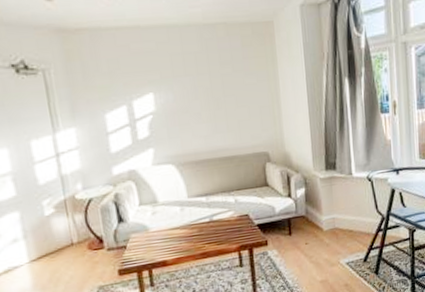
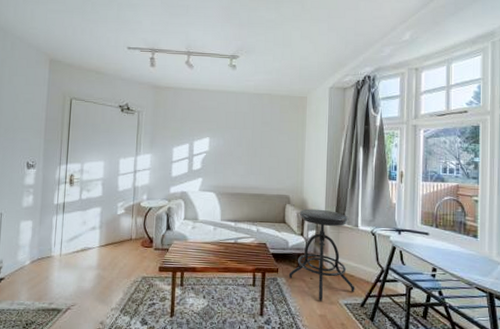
stool: none [280,161,356,266] -> present [288,208,355,301]

